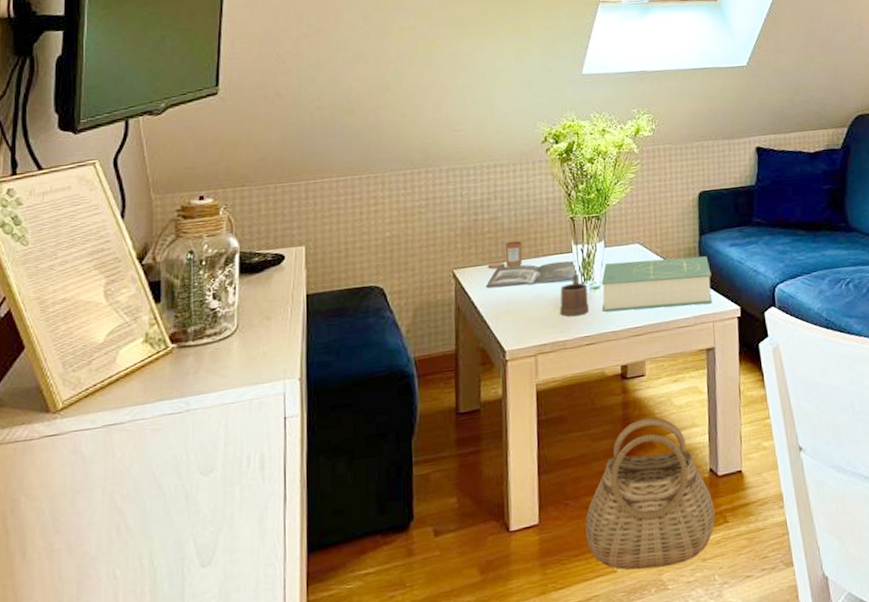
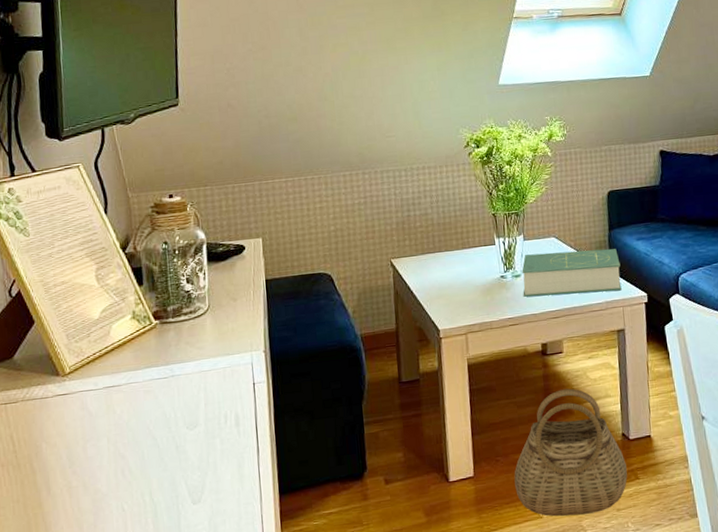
magazine: present [486,261,579,289] -> none [420,252,502,276]
candle: present [488,240,523,269] -> none [421,234,452,259]
mug: present [560,274,590,317] -> none [485,264,512,301]

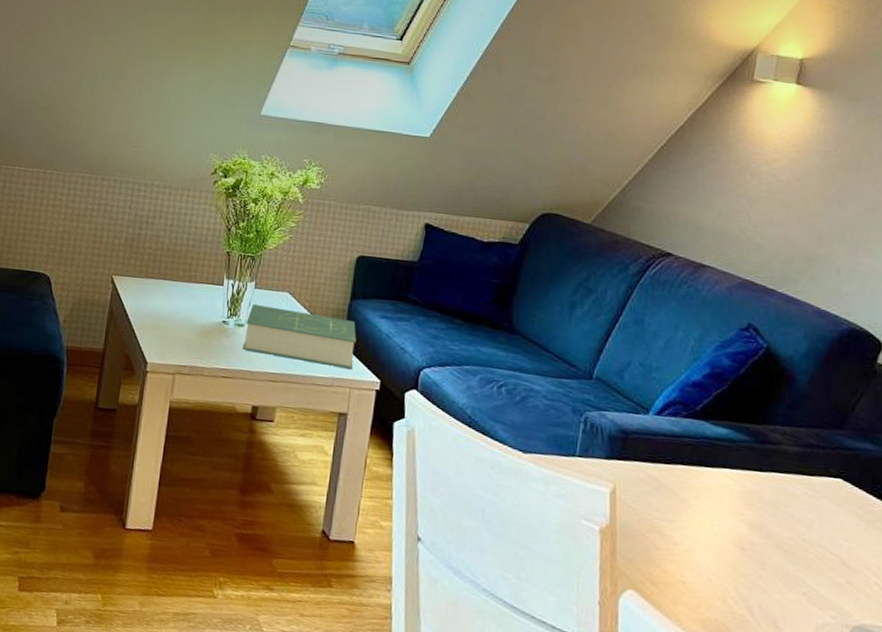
basket: present [514,388,628,517] -> none [193,462,321,612]

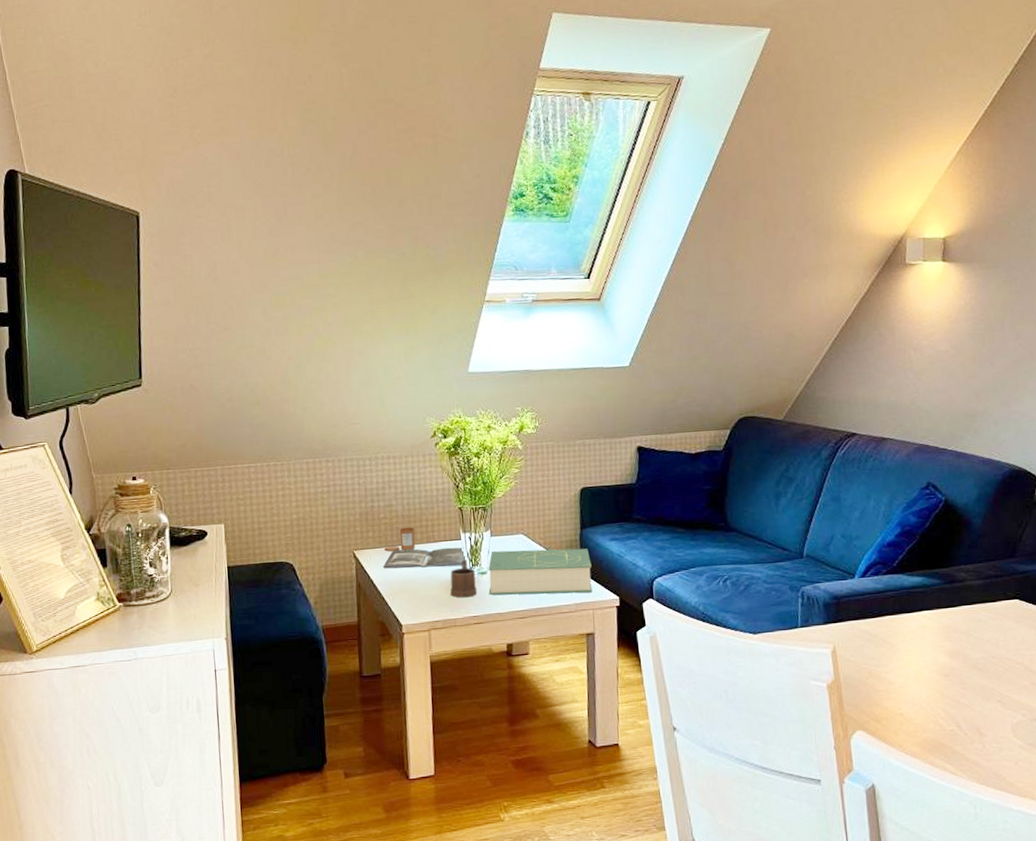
magazine: none [139,283,227,313] -> present [383,547,467,569]
candle: none [143,261,178,287] -> present [384,527,416,552]
mug: none [203,307,232,348] -> present [450,560,478,598]

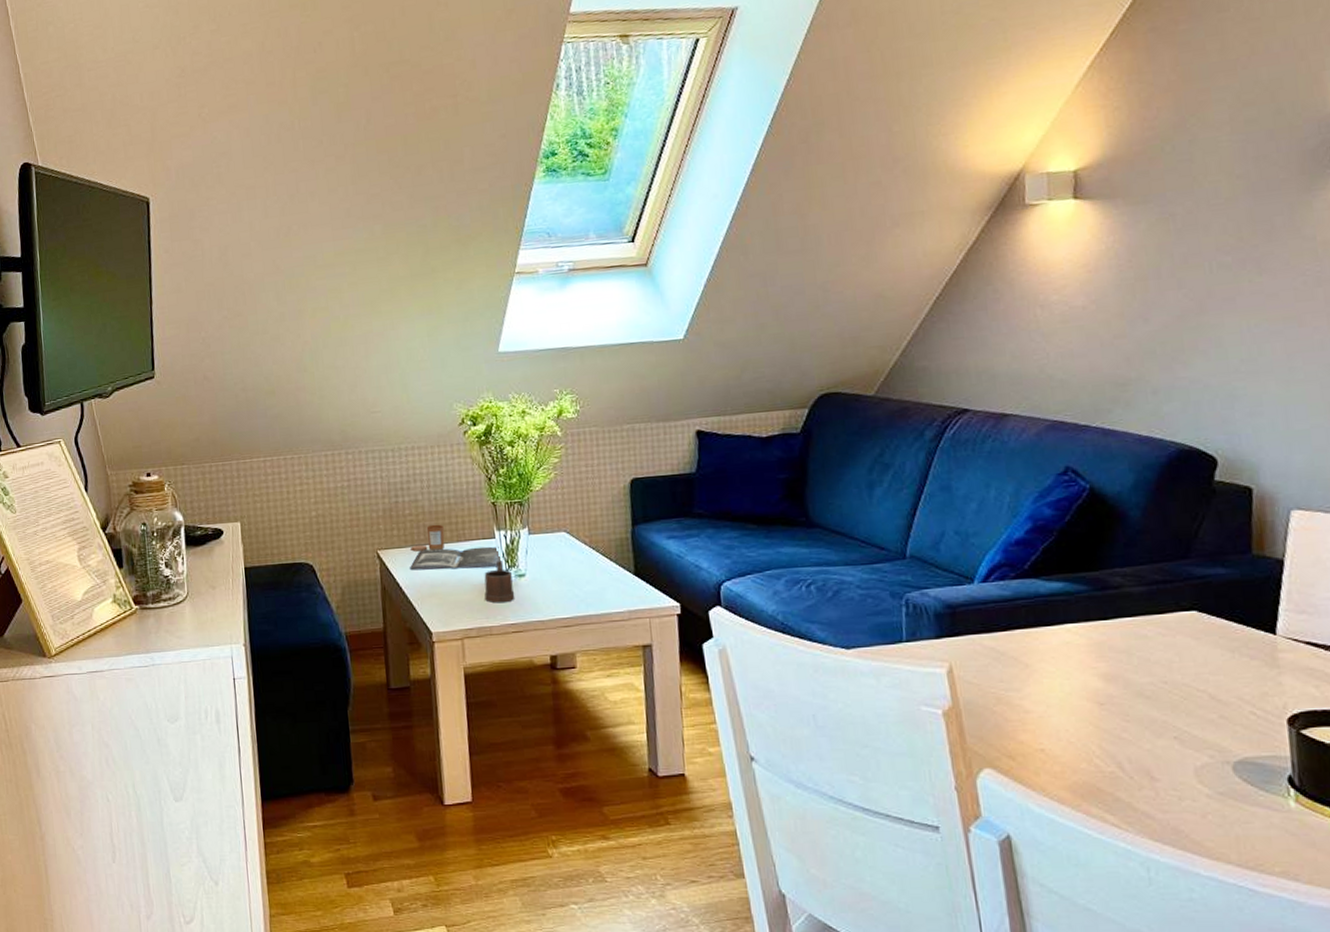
book: present [488,548,592,595] -> none [526,547,648,601]

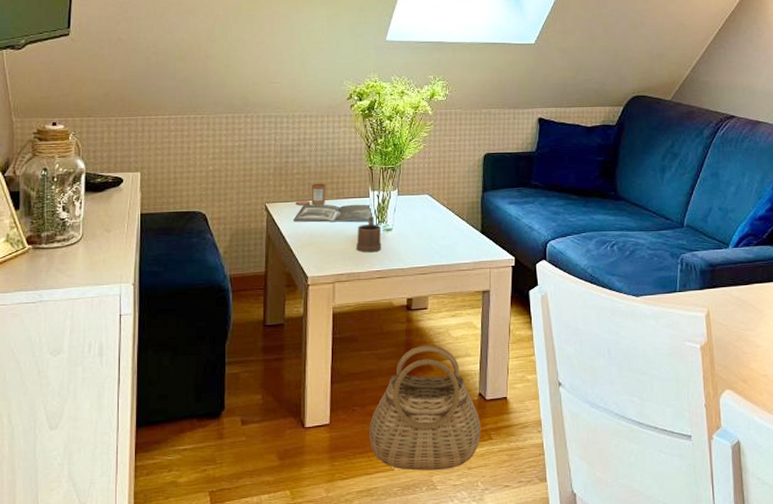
basket: none [518,710,656,859] -> present [369,345,481,471]

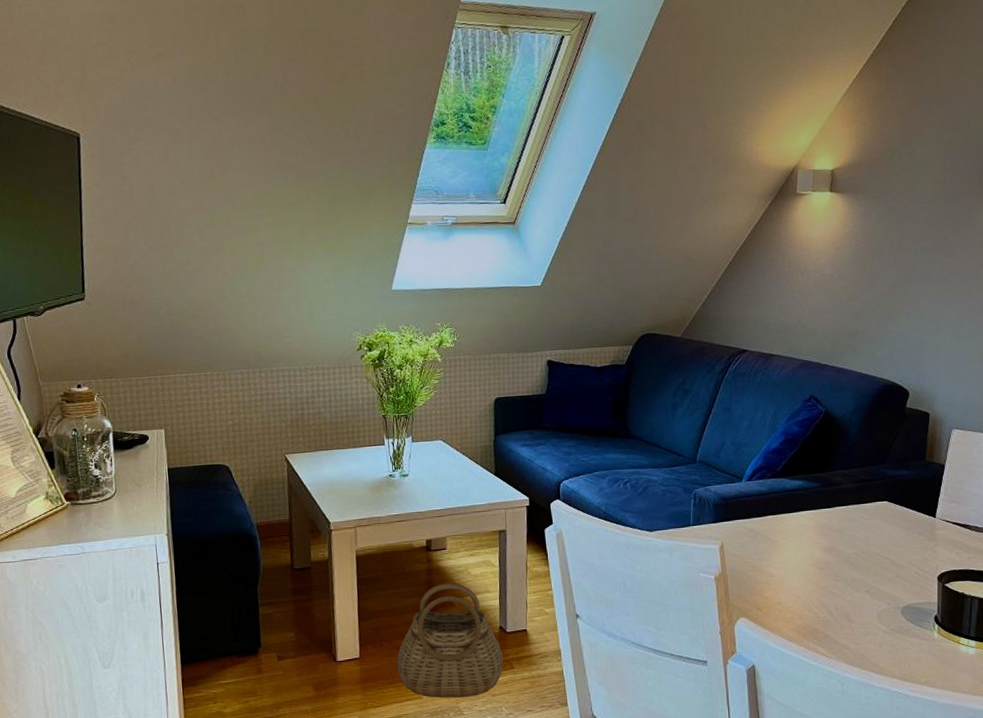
magazine: present [293,204,375,223] -> none [313,451,390,472]
candle: present [296,183,326,206] -> none [314,433,343,456]
mug: present [356,216,382,253] -> none [374,463,400,498]

